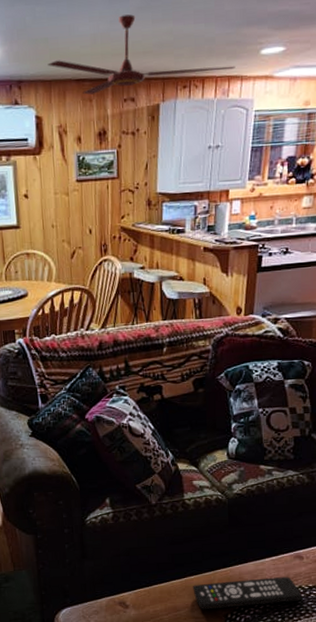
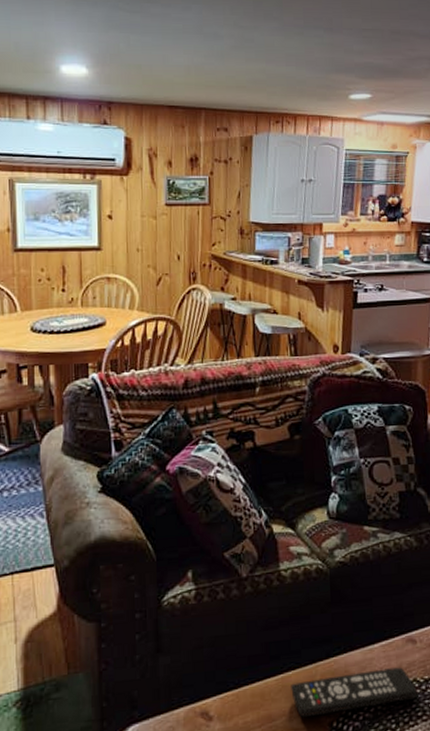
ceiling fan: present [47,14,236,95] -> none [140,51,326,121]

